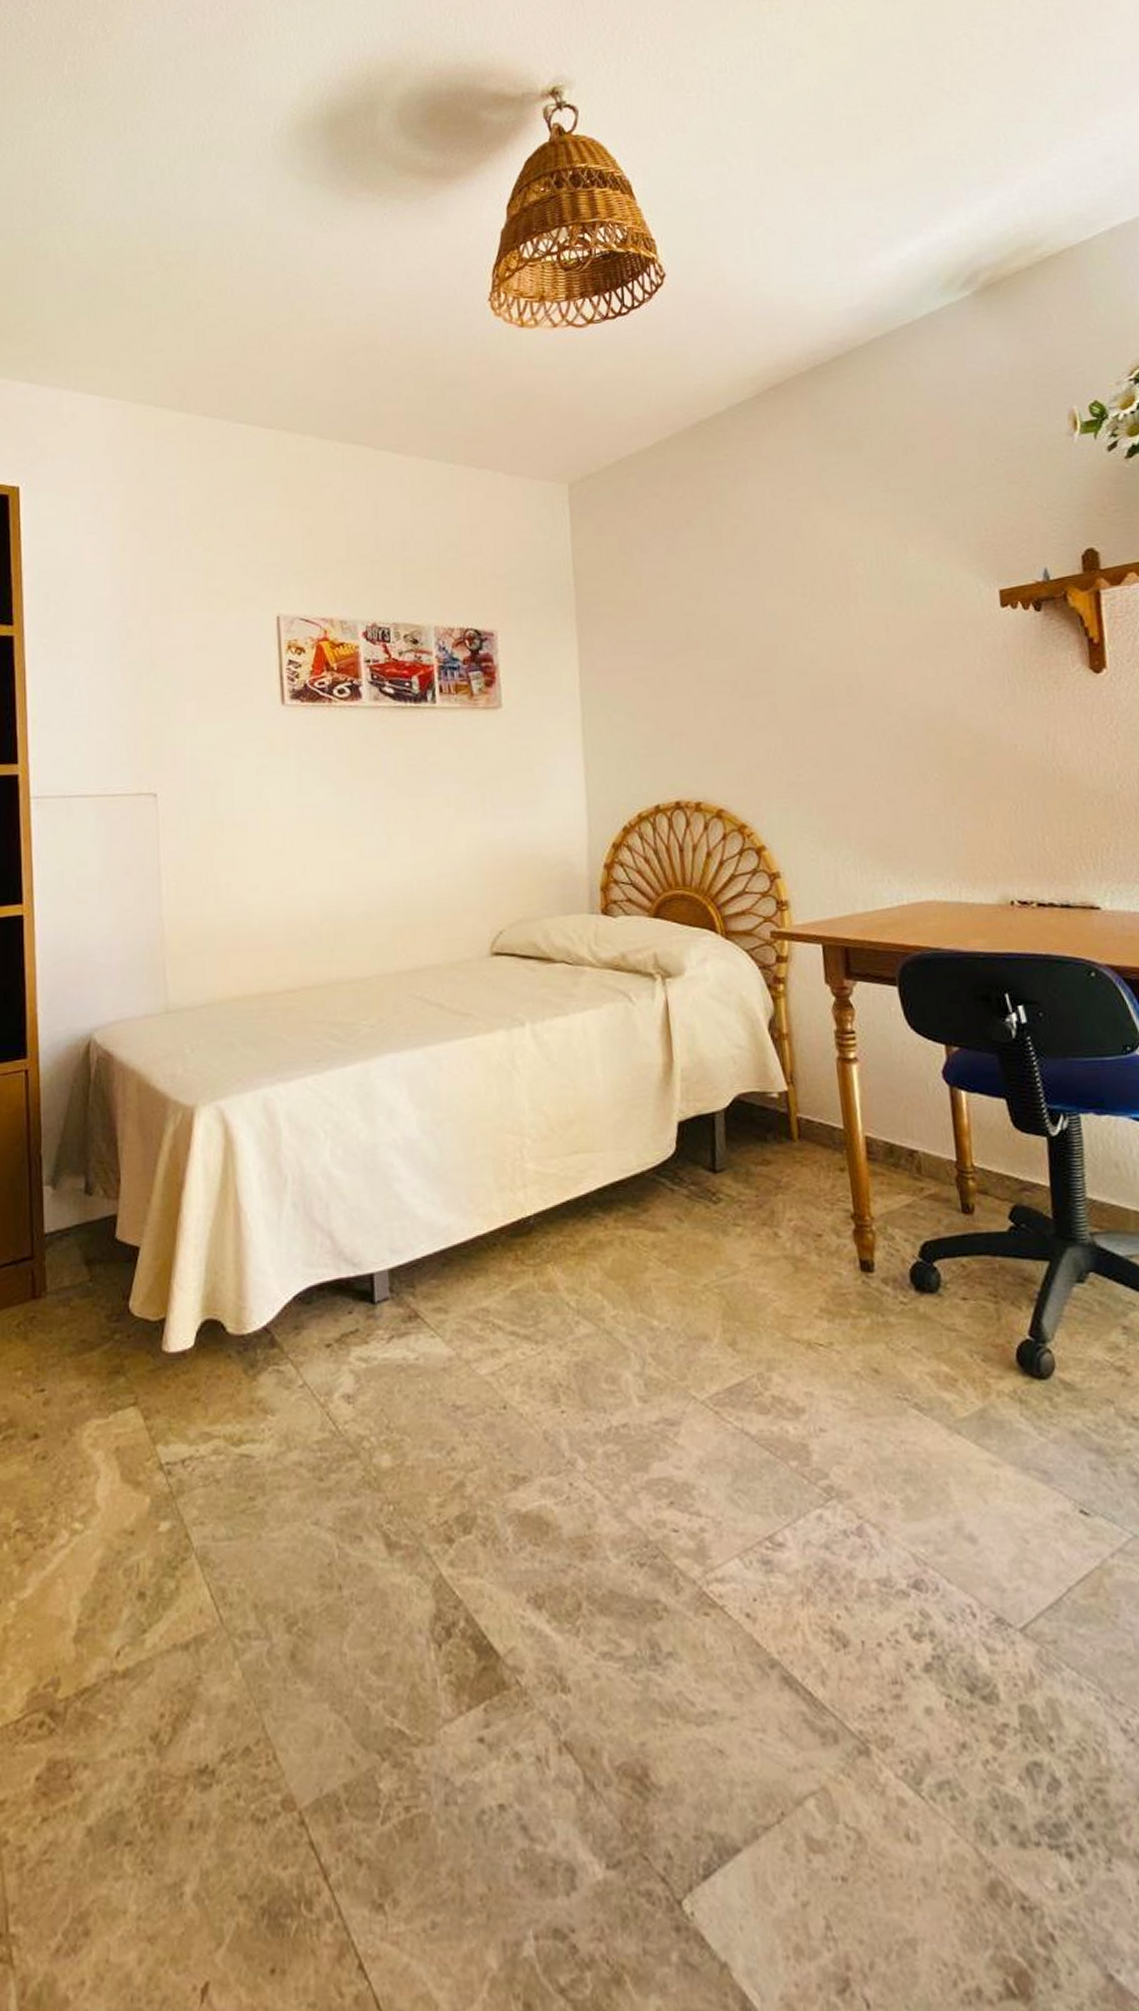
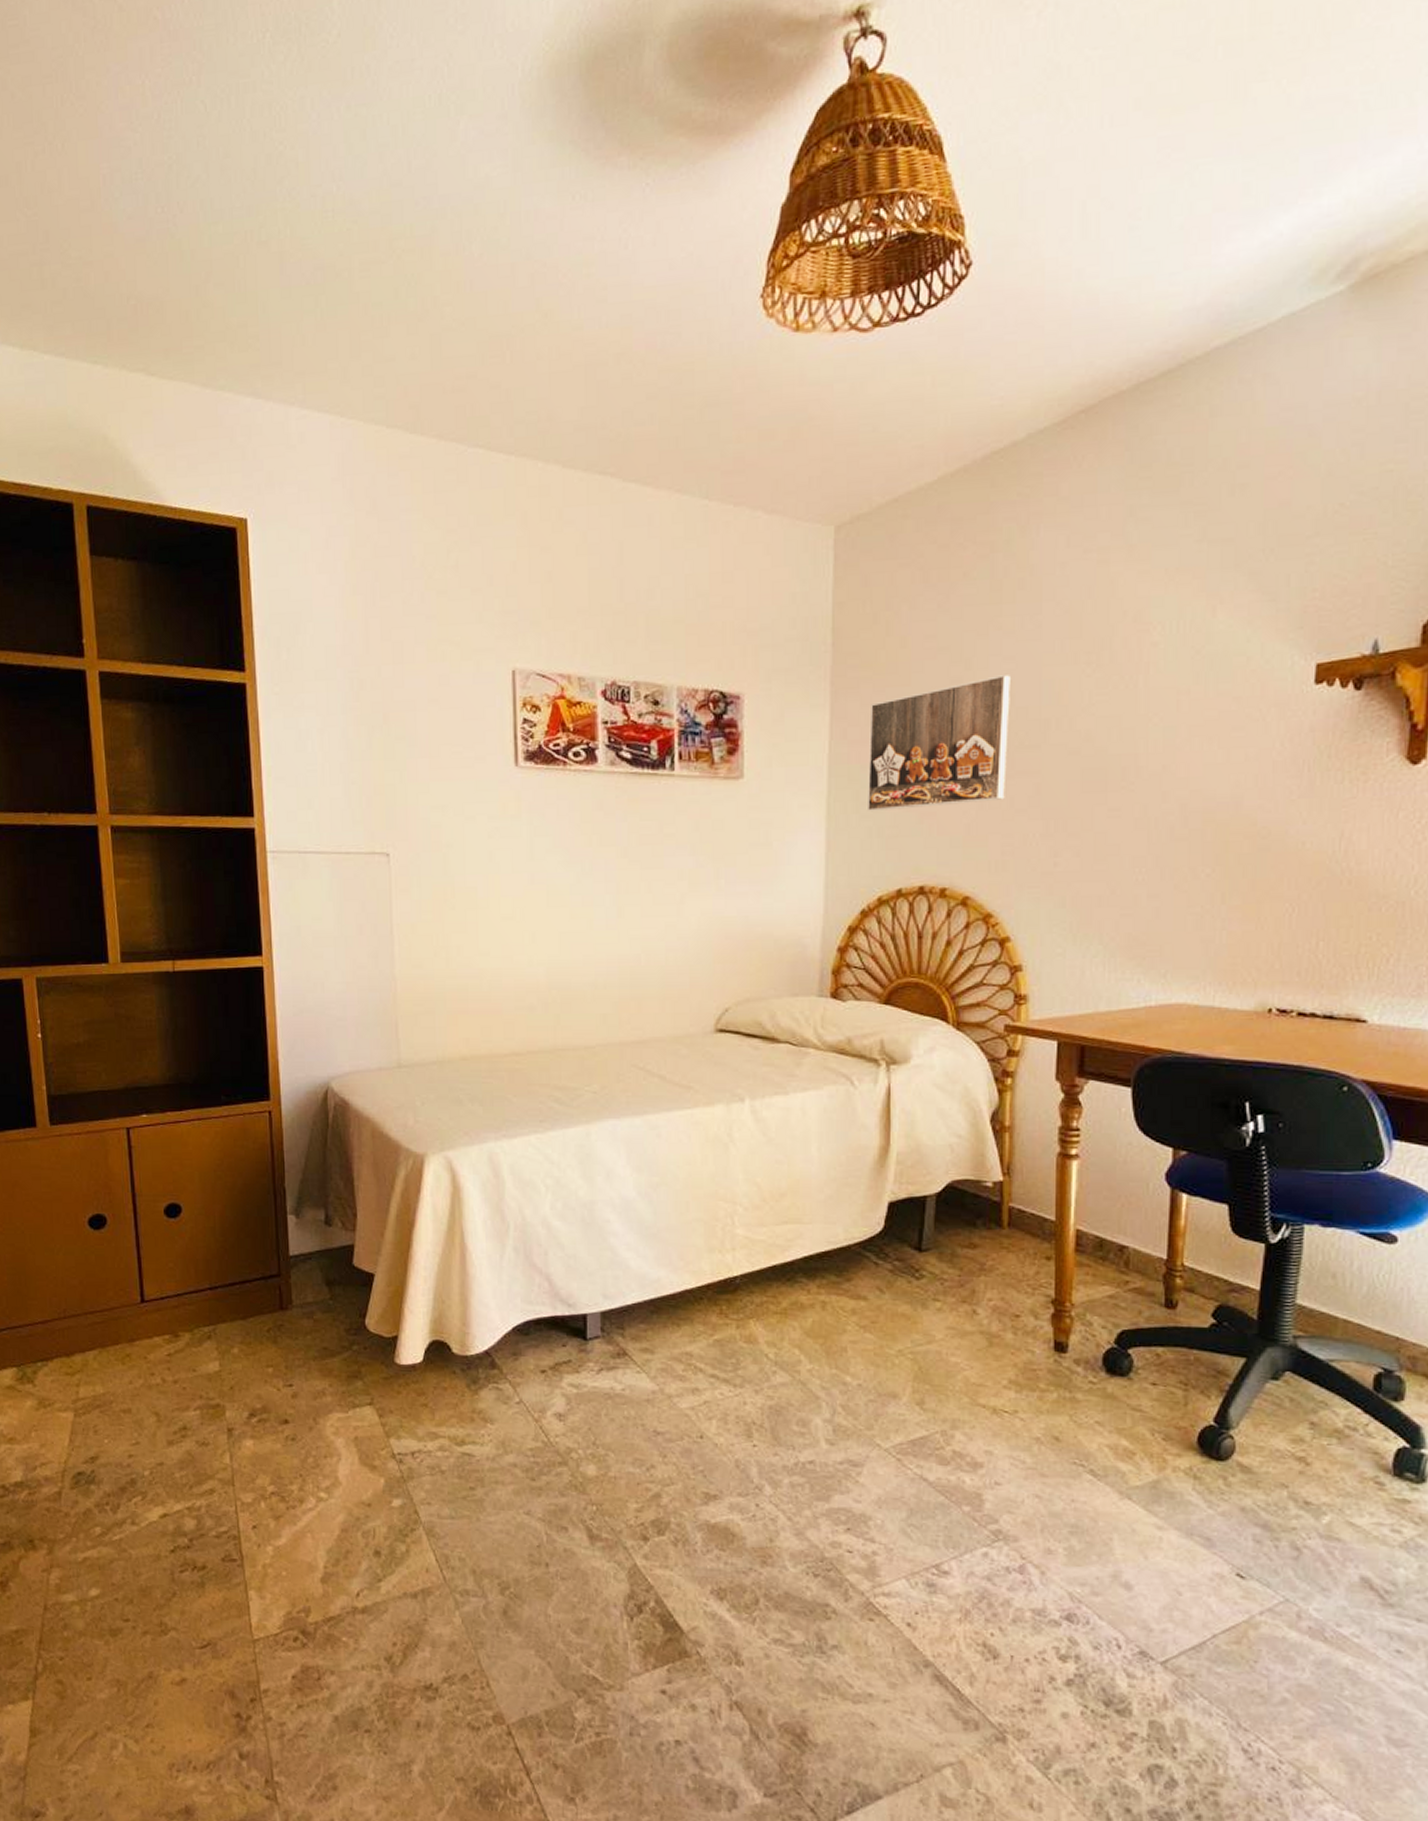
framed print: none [614,607,745,734] -> present [866,675,1012,812]

